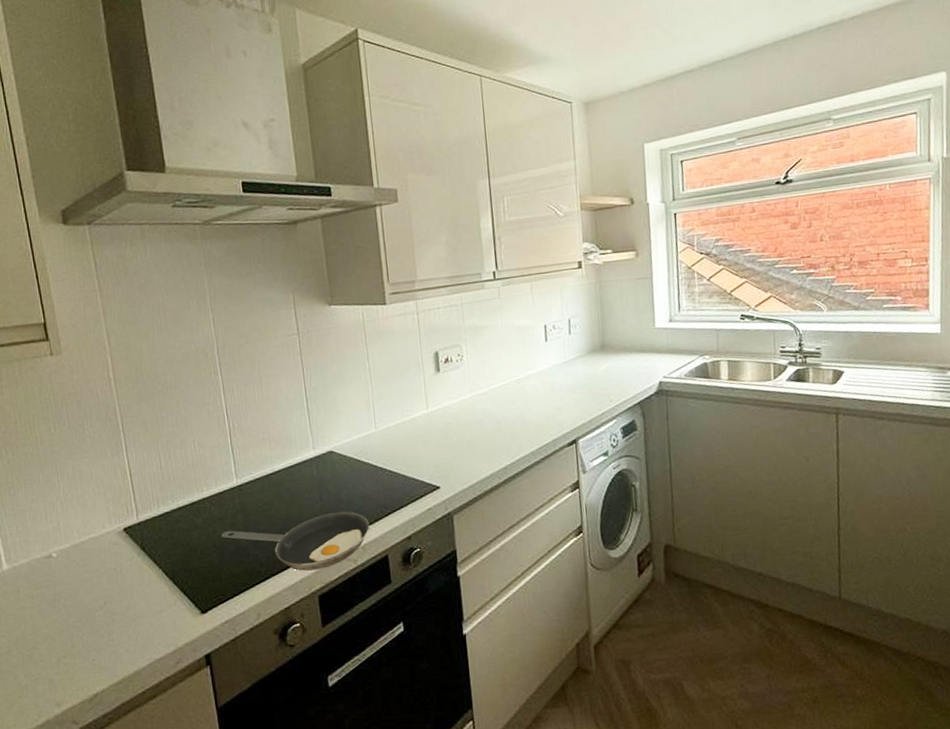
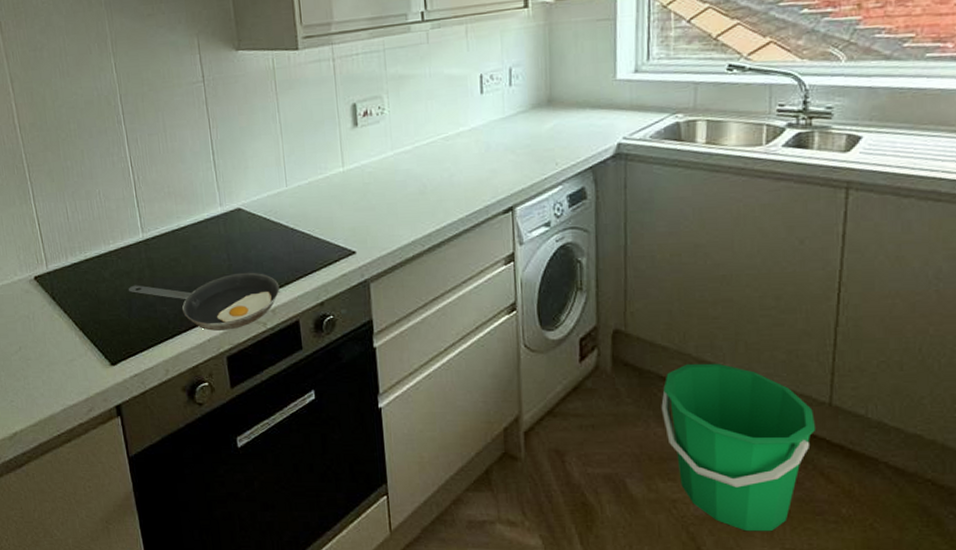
bucket: none [707,568,830,720] -> present [661,363,815,532]

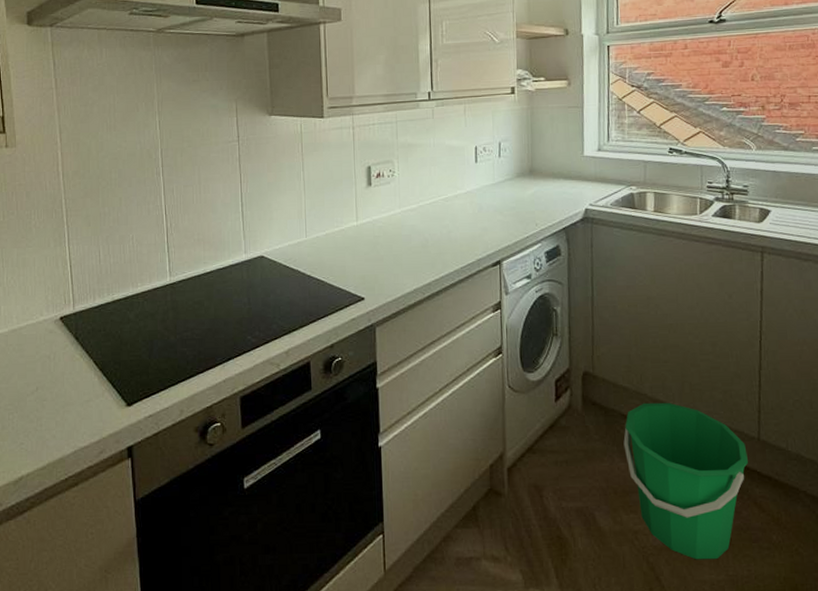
frying pan: present [128,272,280,331] -> none [151,315,294,372]

